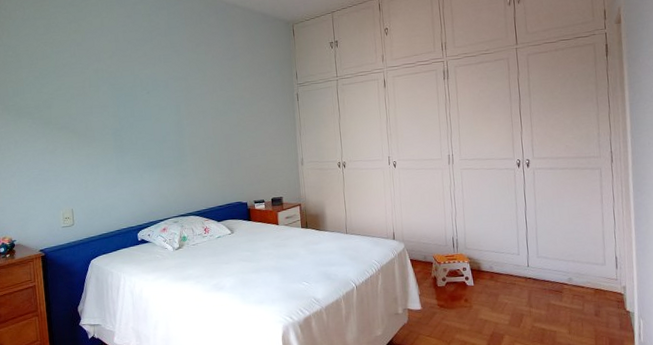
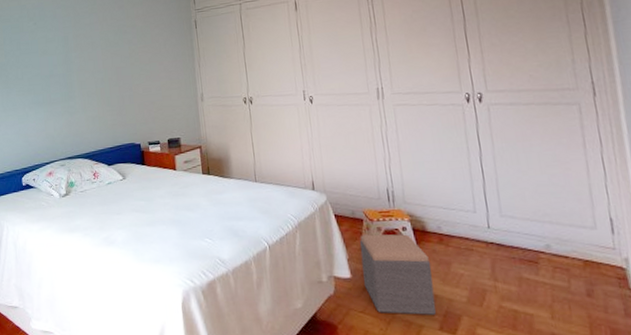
footstool: none [429,273,486,336] -> present [359,234,436,315]

